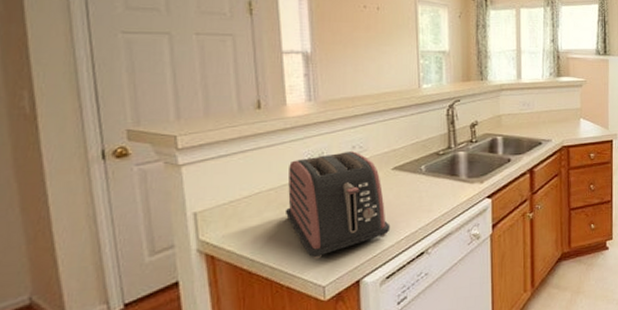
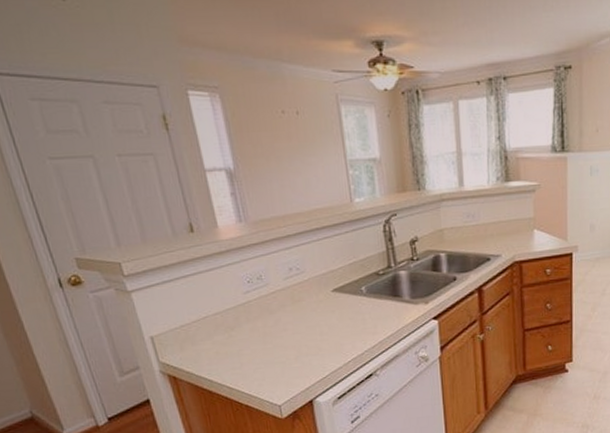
toaster: present [284,151,391,260] -> none [230,273,337,381]

